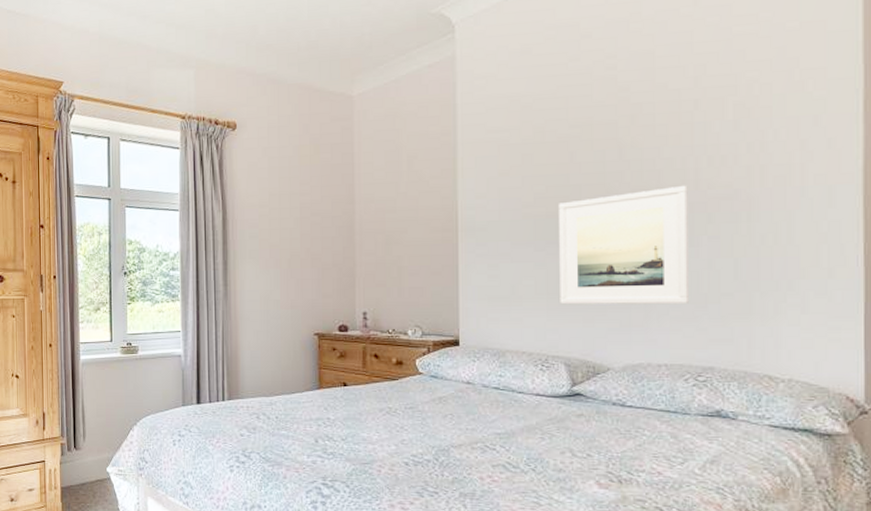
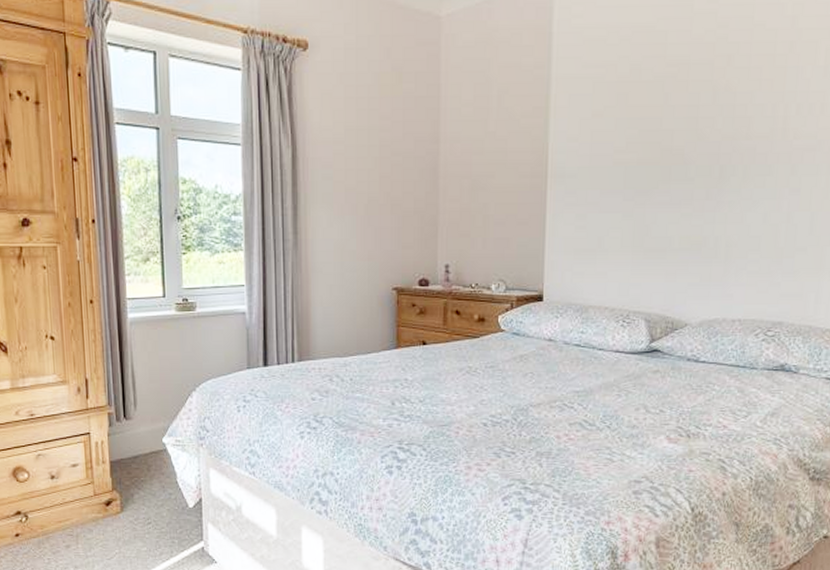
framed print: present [559,185,688,305] -> none [644,134,775,259]

